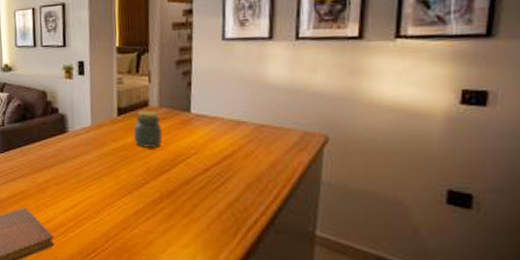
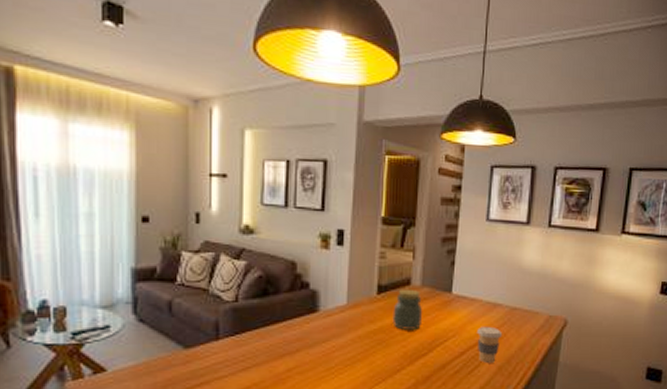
coffee cup: none [221,144,250,181] -> present [477,326,503,364]

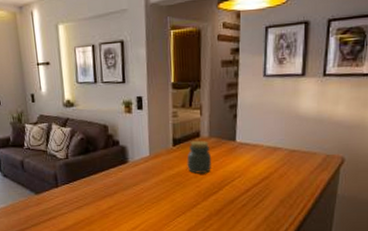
coffee cup: present [477,326,503,364] -> none [260,167,283,198]

